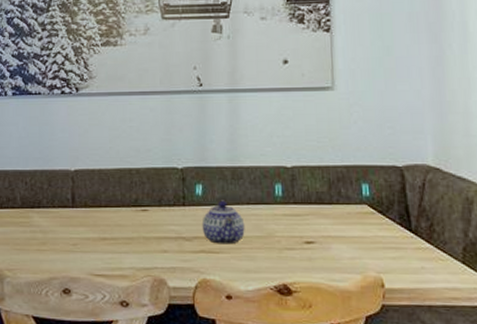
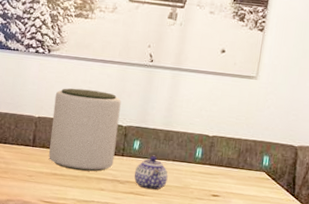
plant pot: none [91,129,174,231] -> present [49,88,121,172]

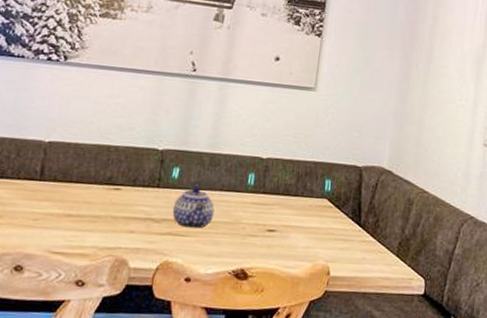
plant pot: present [49,88,121,172] -> none [61,104,157,209]

